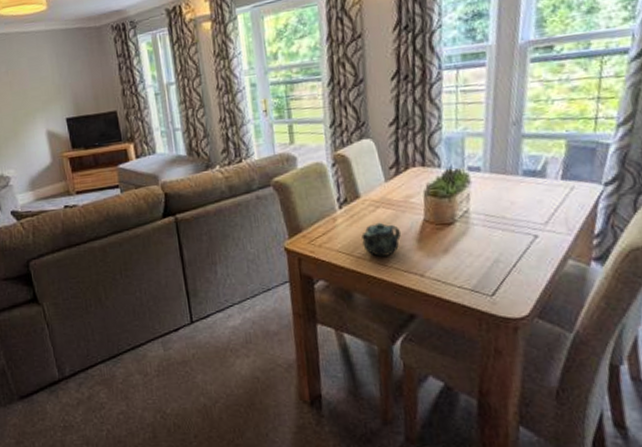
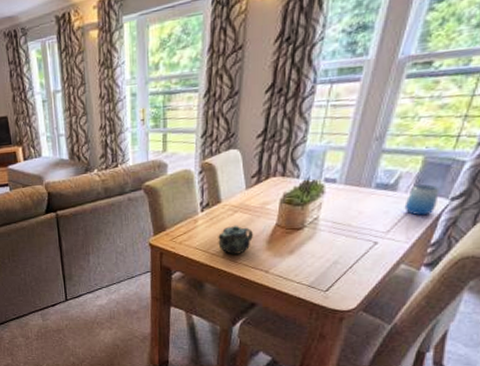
cup: none [557,169,592,204] -> present [404,184,440,216]

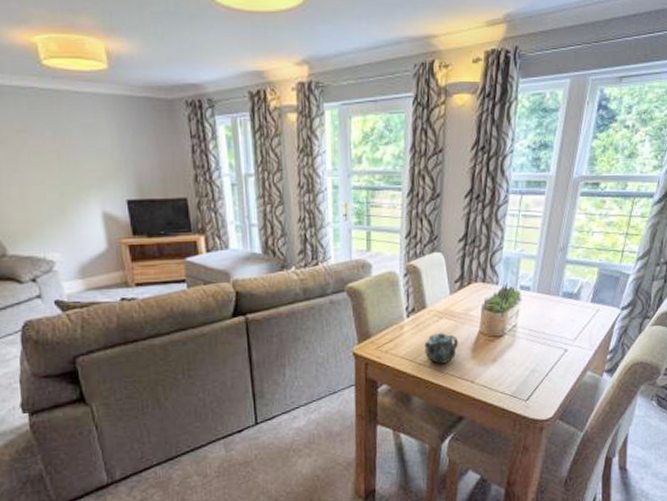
cup: present [404,184,440,216] -> none [586,294,612,324]

